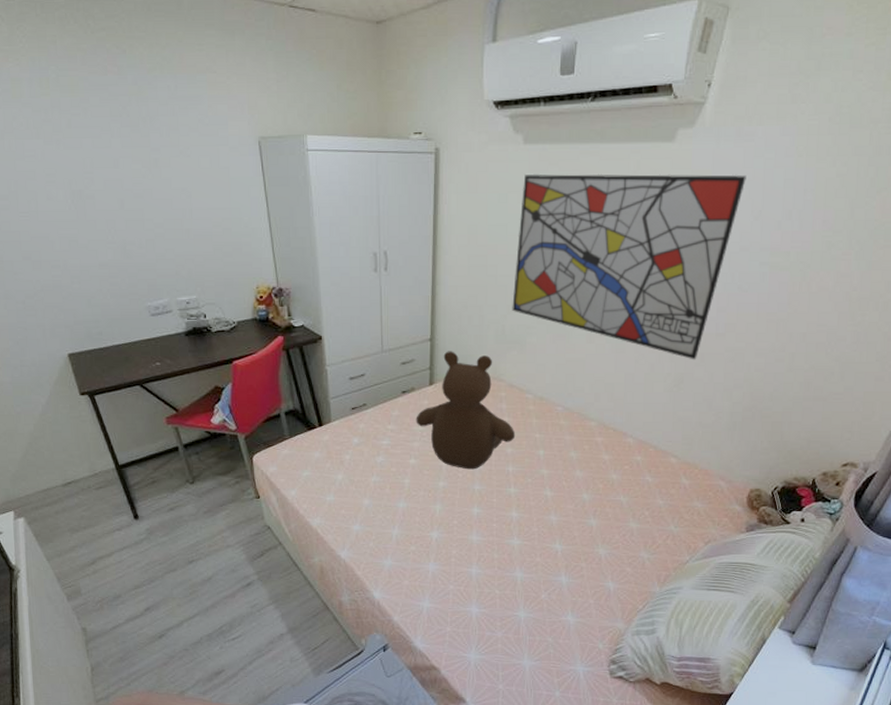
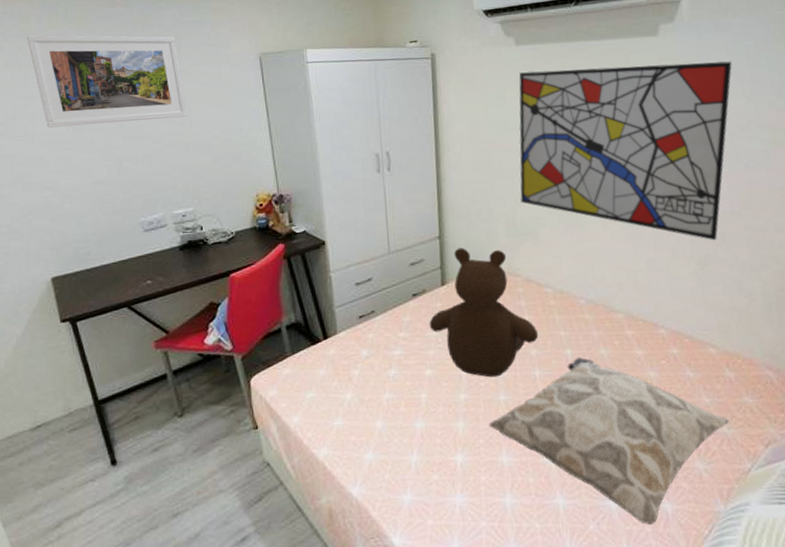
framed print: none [19,102,188,205] -> present [26,35,188,128]
decorative pillow: none [462,458,677,599] -> present [488,357,730,526]

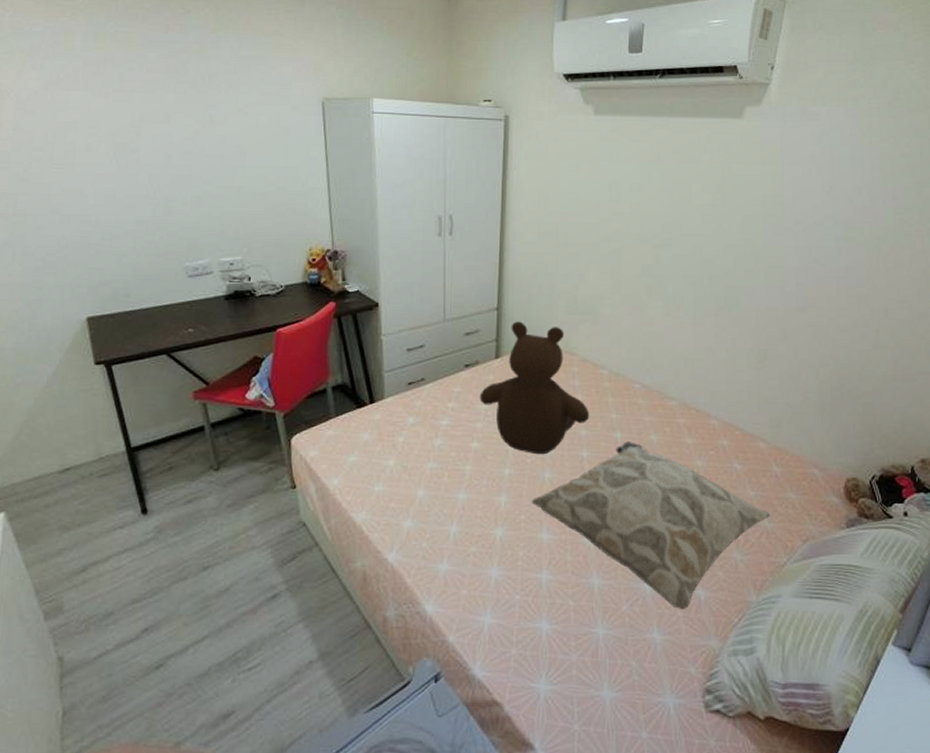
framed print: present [26,35,188,128] -> none [70,55,242,159]
wall art: present [519,61,732,241] -> none [584,144,815,336]

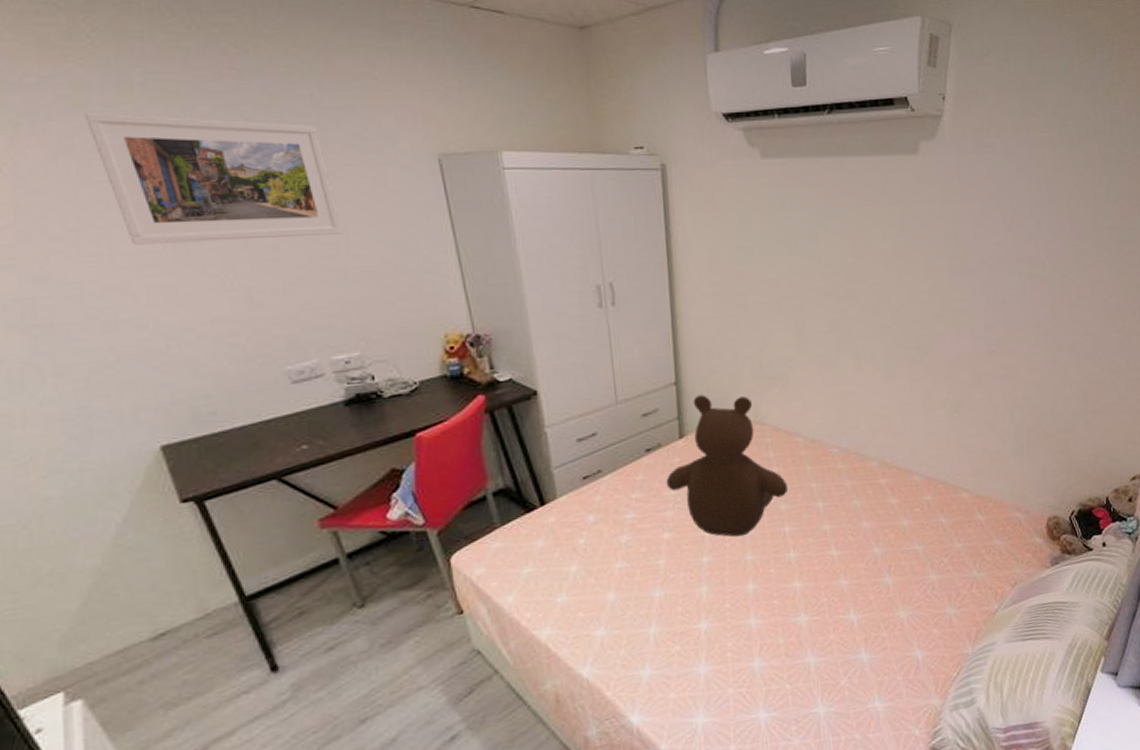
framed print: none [70,55,242,159] -> present [84,112,344,245]
decorative pillow: present [531,441,771,610] -> none [734,509,980,675]

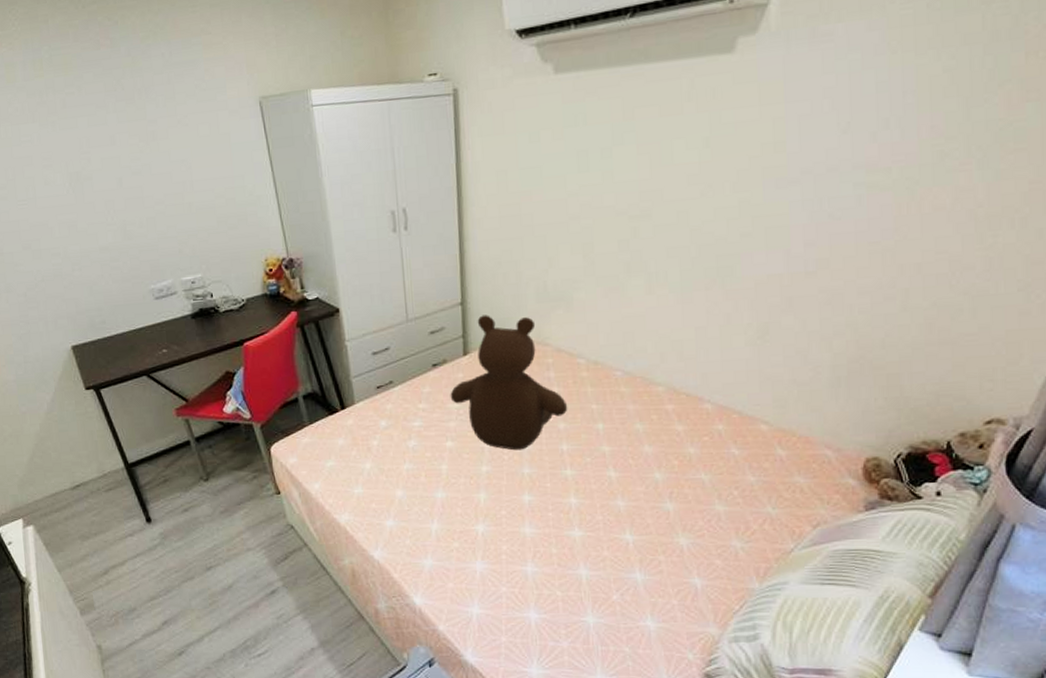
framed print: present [84,112,344,245] -> none [14,81,188,190]

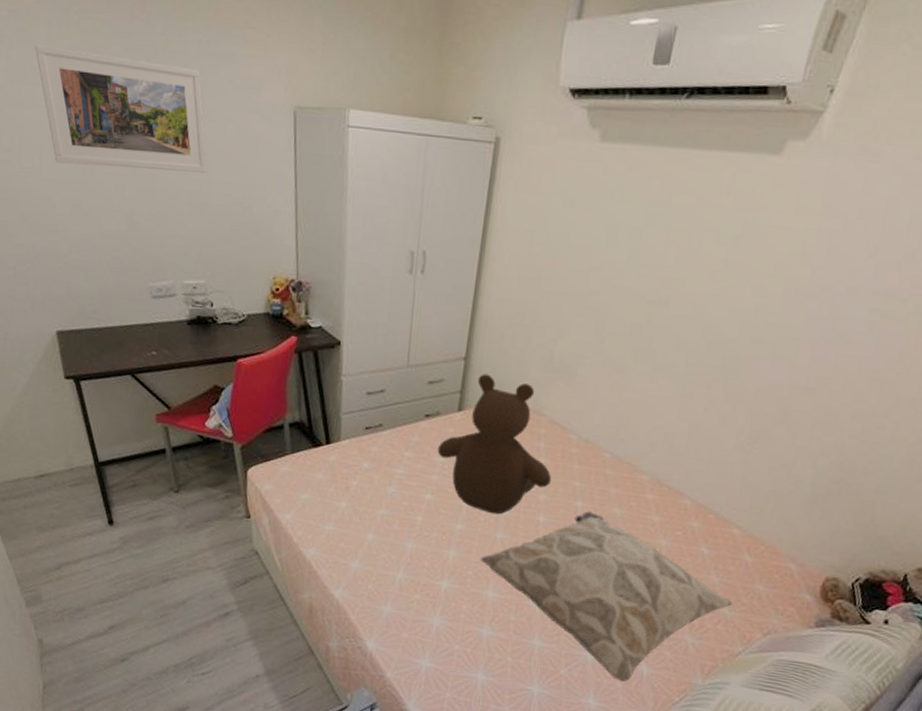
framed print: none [14,81,188,190] -> present [34,44,208,173]
decorative pillow: none [511,432,775,599] -> present [480,511,733,683]

